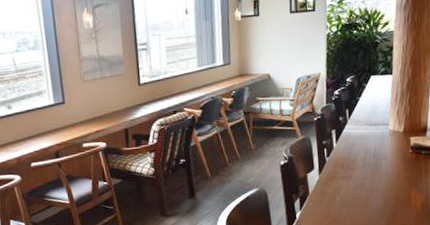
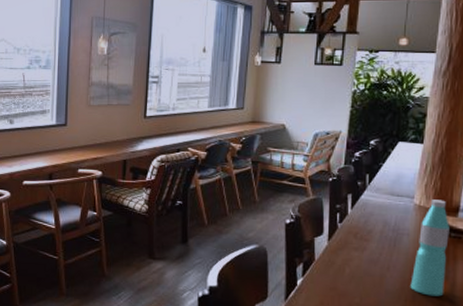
water bottle: none [392,123,421,209] -> present [410,199,450,297]

